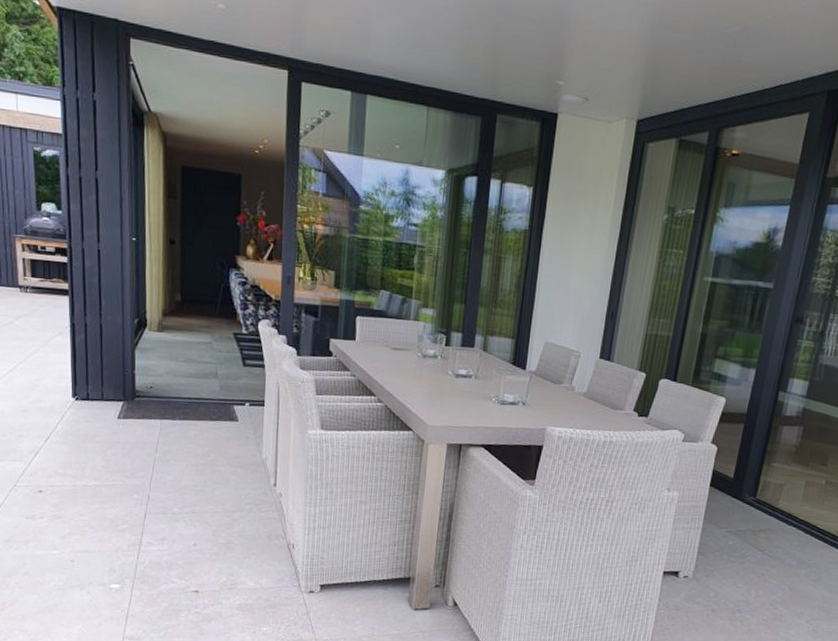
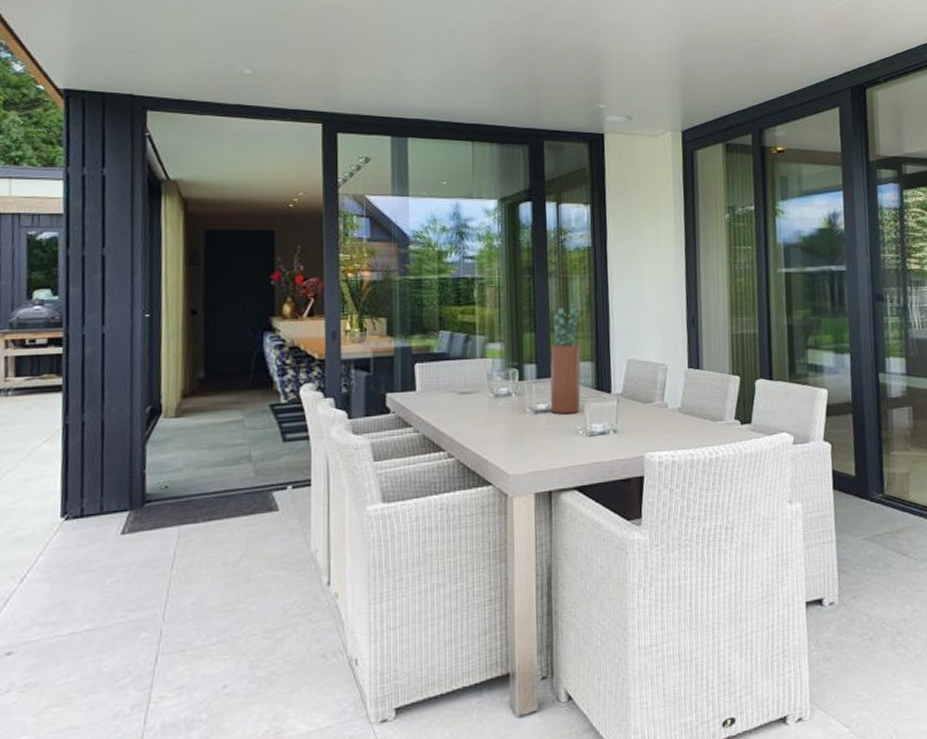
vase: none [469,277,508,383] -> present [550,298,581,415]

